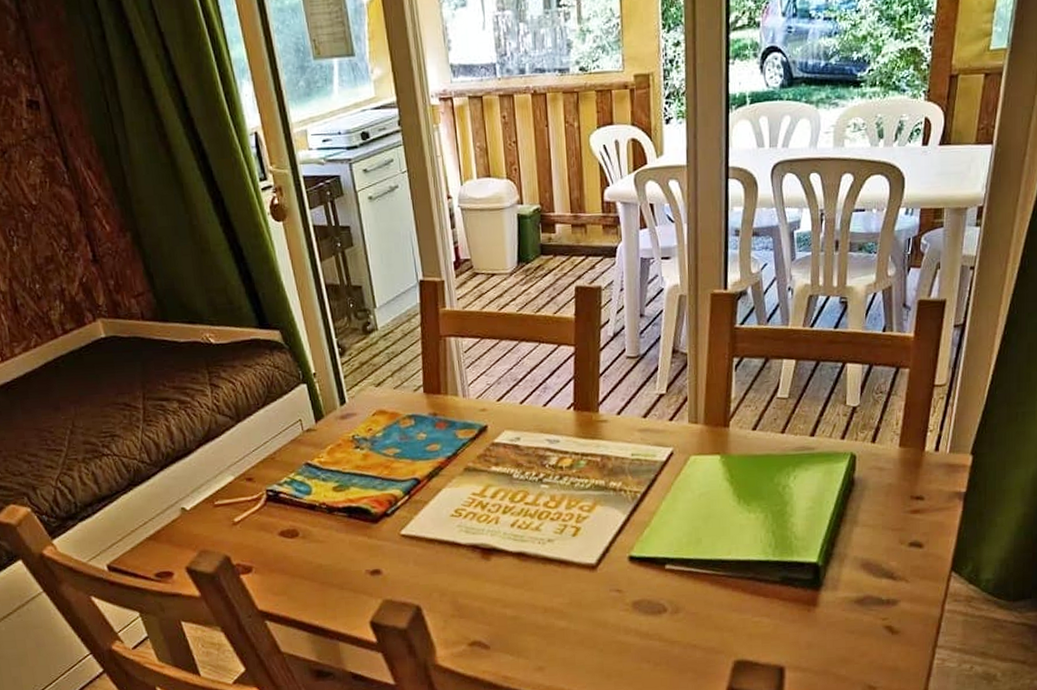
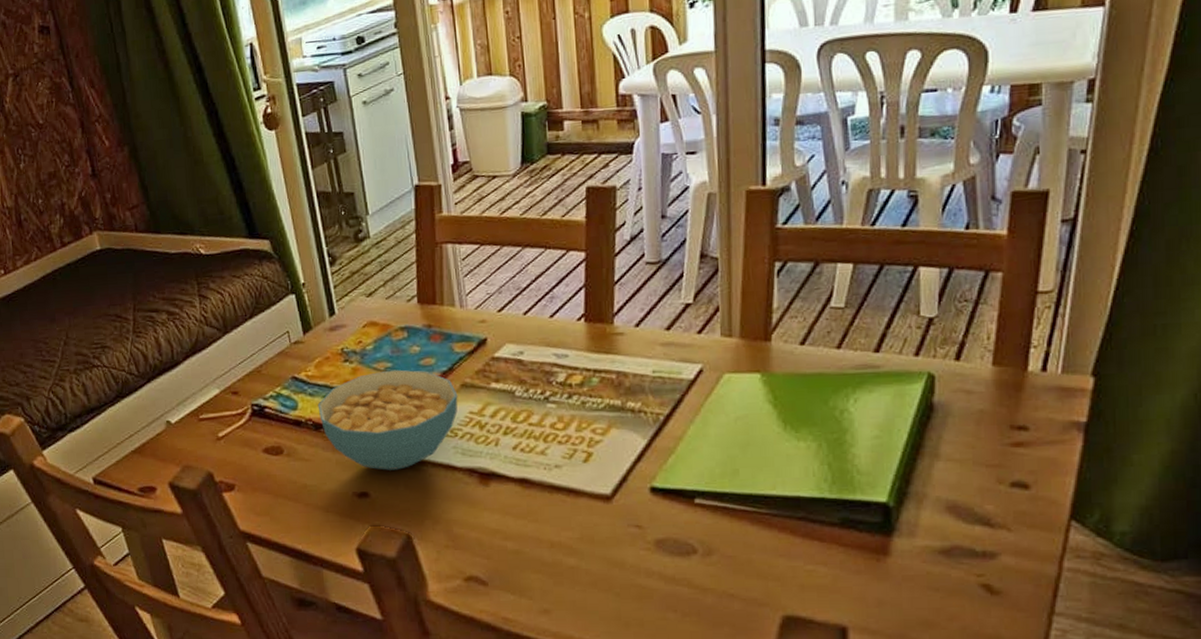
cereal bowl: none [331,455,462,549] -> present [317,369,458,470]

